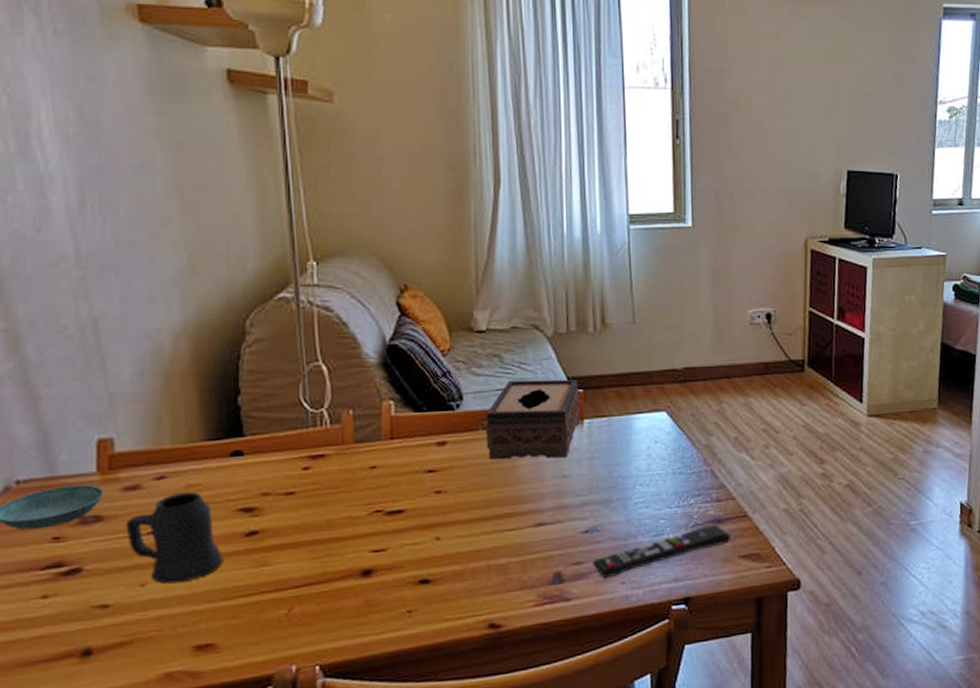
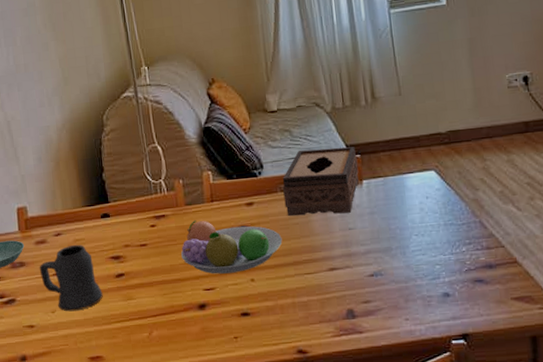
fruit bowl: none [344,462,480,531] -> present [181,220,282,274]
remote control: present [593,524,731,579] -> none [379,269,503,316]

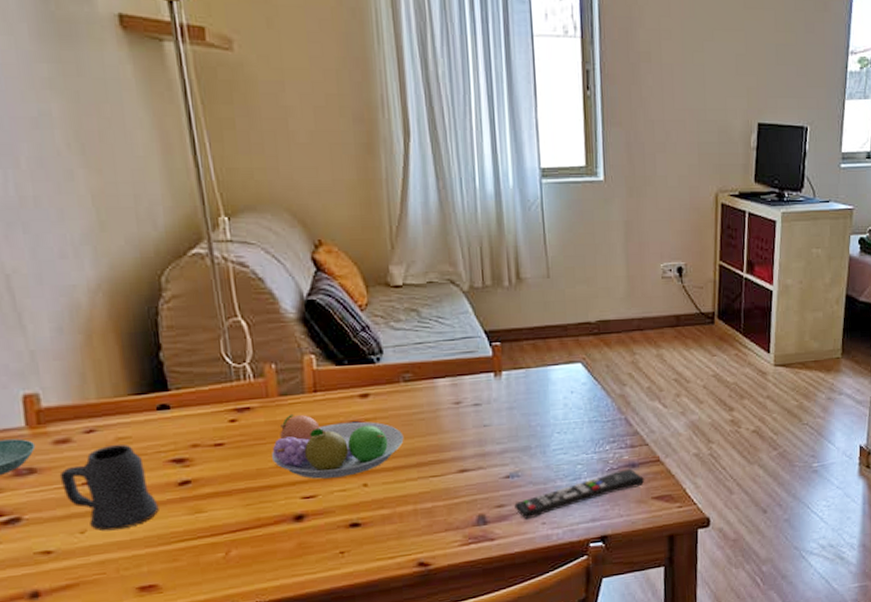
tissue box: present [283,147,359,217] -> none [406,332,498,411]
remote control: none [379,269,503,316] -> present [514,468,645,520]

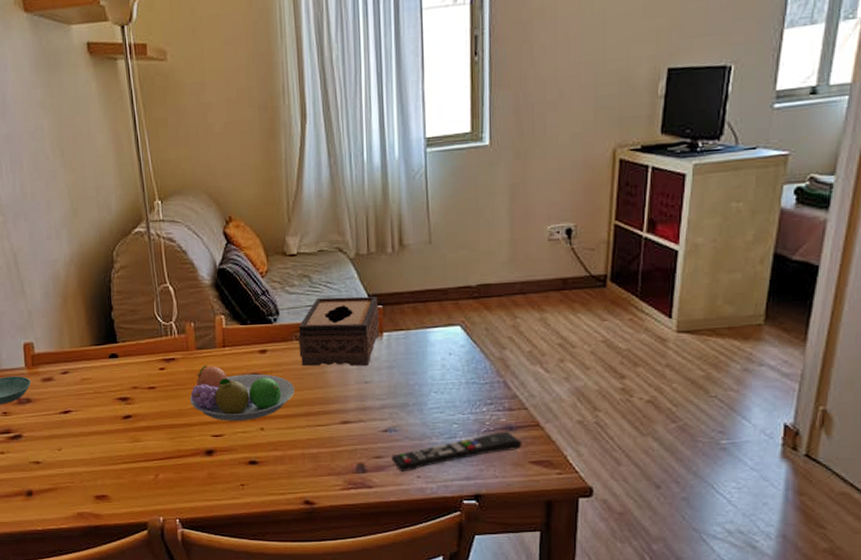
mug: present [59,444,159,531] -> none [45,383,110,450]
tissue box: none [406,332,498,411] -> present [298,296,380,367]

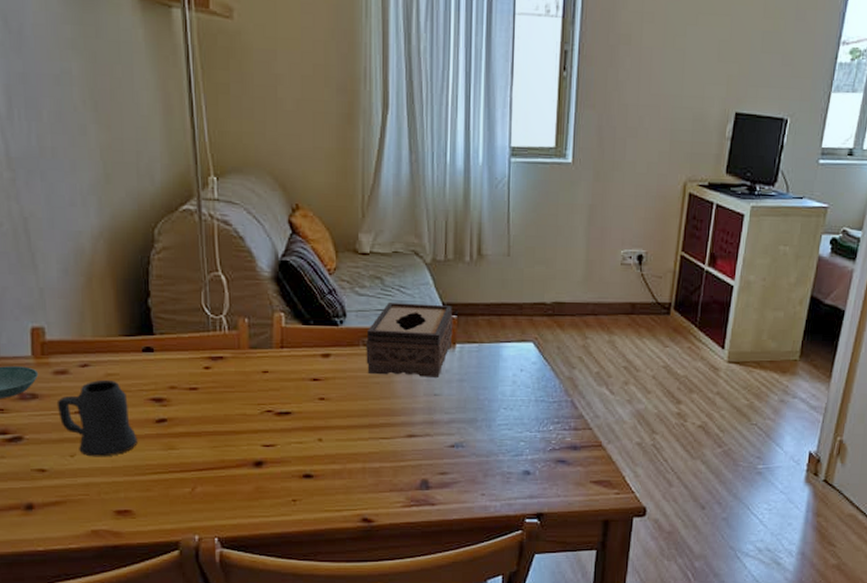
mug: none [45,383,110,450] -> present [56,379,138,457]
fruit bowl: present [190,365,295,421] -> none [239,367,359,430]
remote control: present [391,431,523,472] -> none [457,450,585,489]

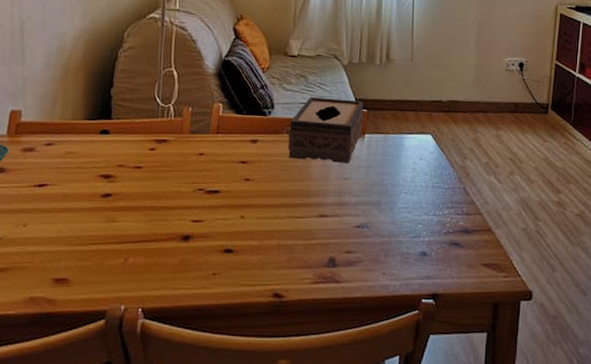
mug: present [56,379,138,457] -> none [20,157,84,228]

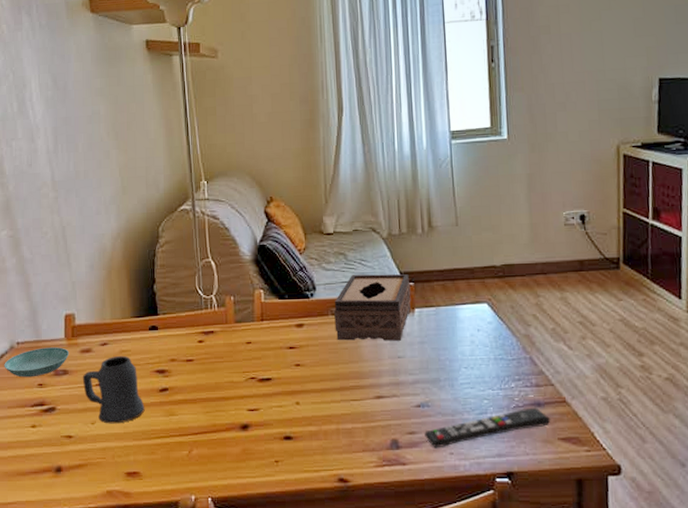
mug: none [20,157,84,228] -> present [82,355,145,424]
remote control: none [361,234,476,268] -> present [424,407,551,448]

